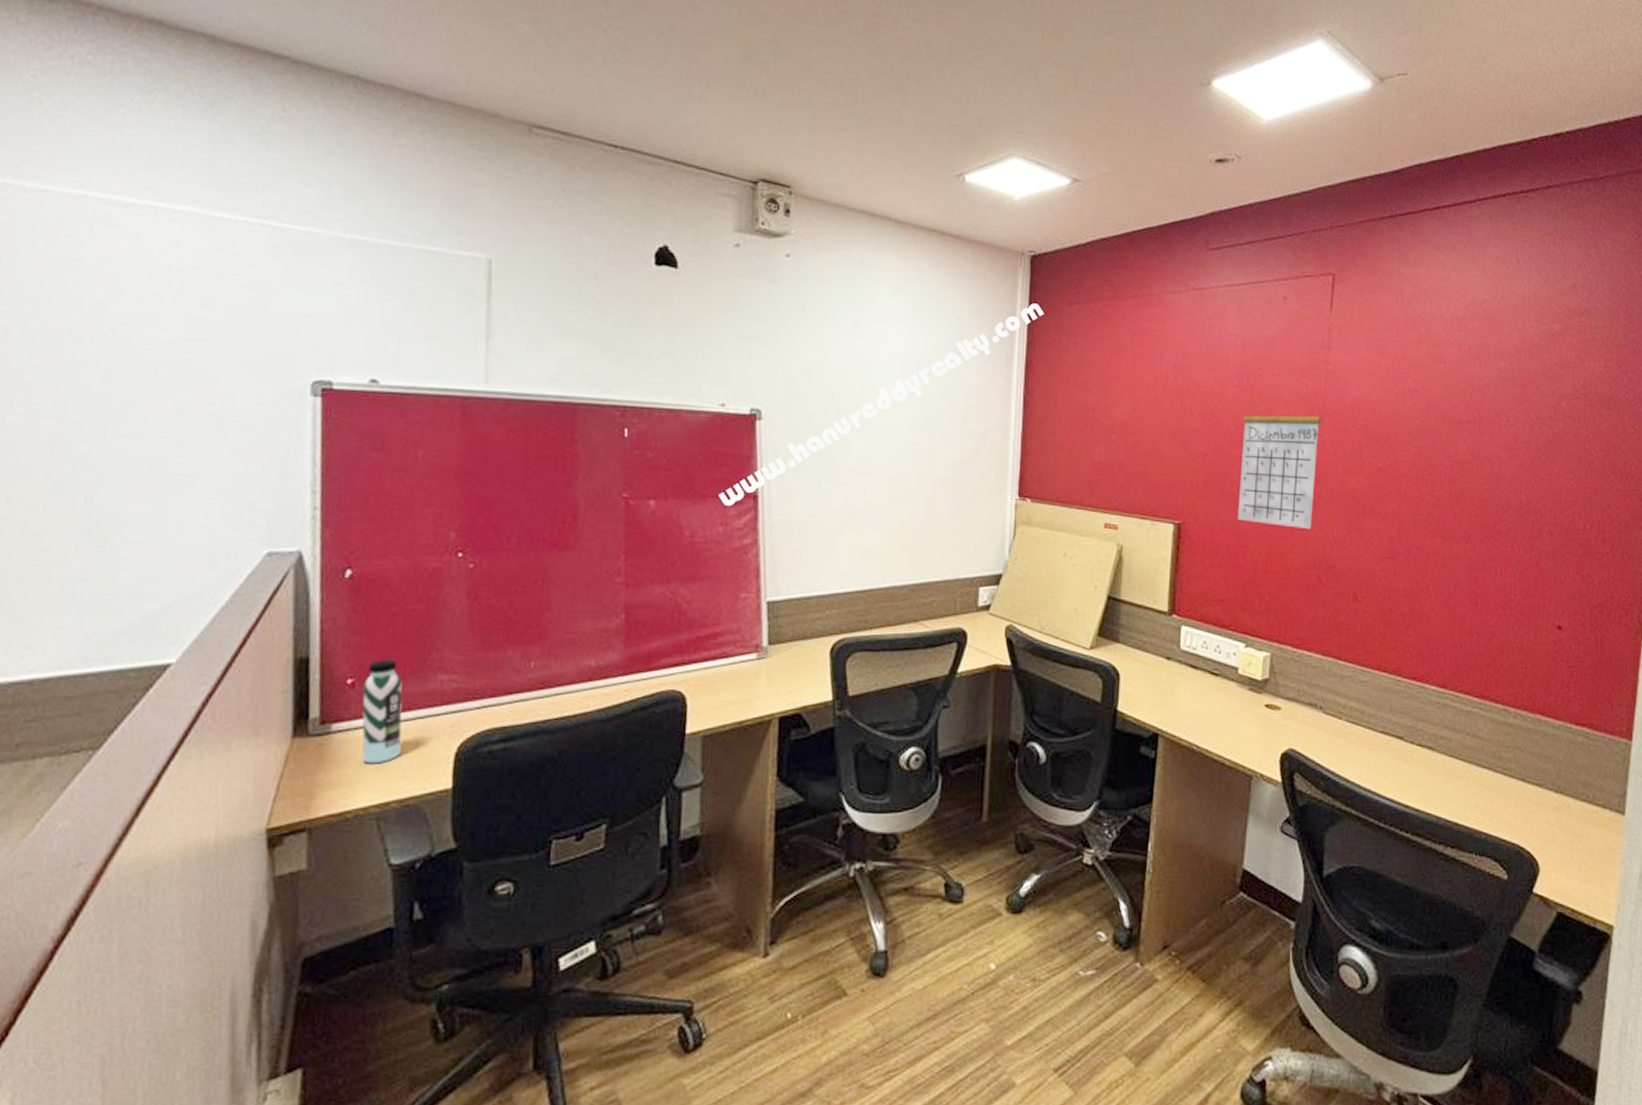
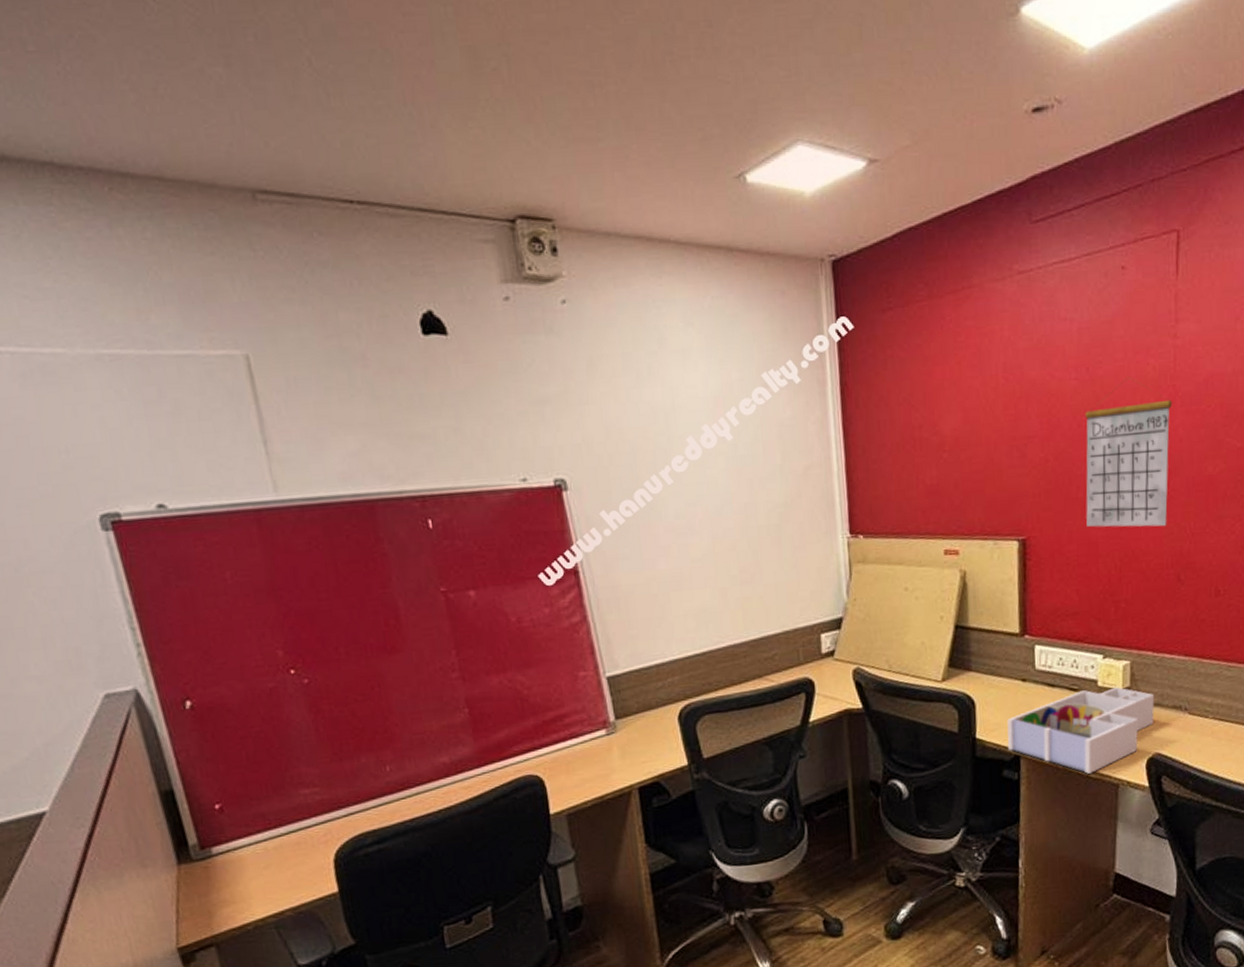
water bottle: present [362,659,403,764] -> none [231,780,283,880]
desk organizer: none [1147,676,1291,761] -> present [1006,687,1154,774]

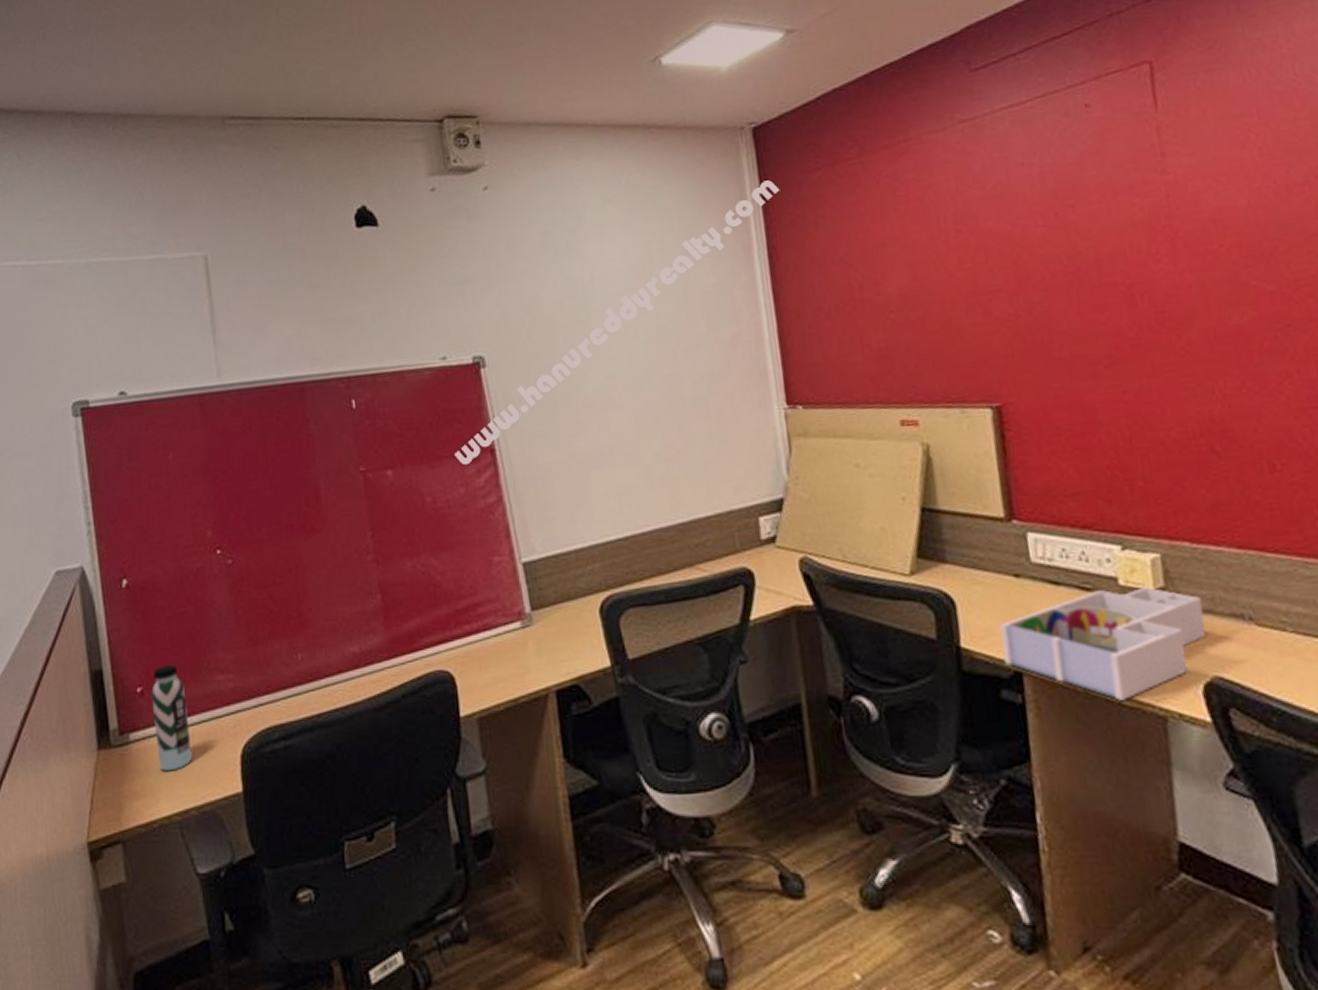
water bottle: none [231,780,283,880] -> present [151,664,193,772]
calendar: present [1085,376,1172,528] -> none [1059,219,1187,391]

